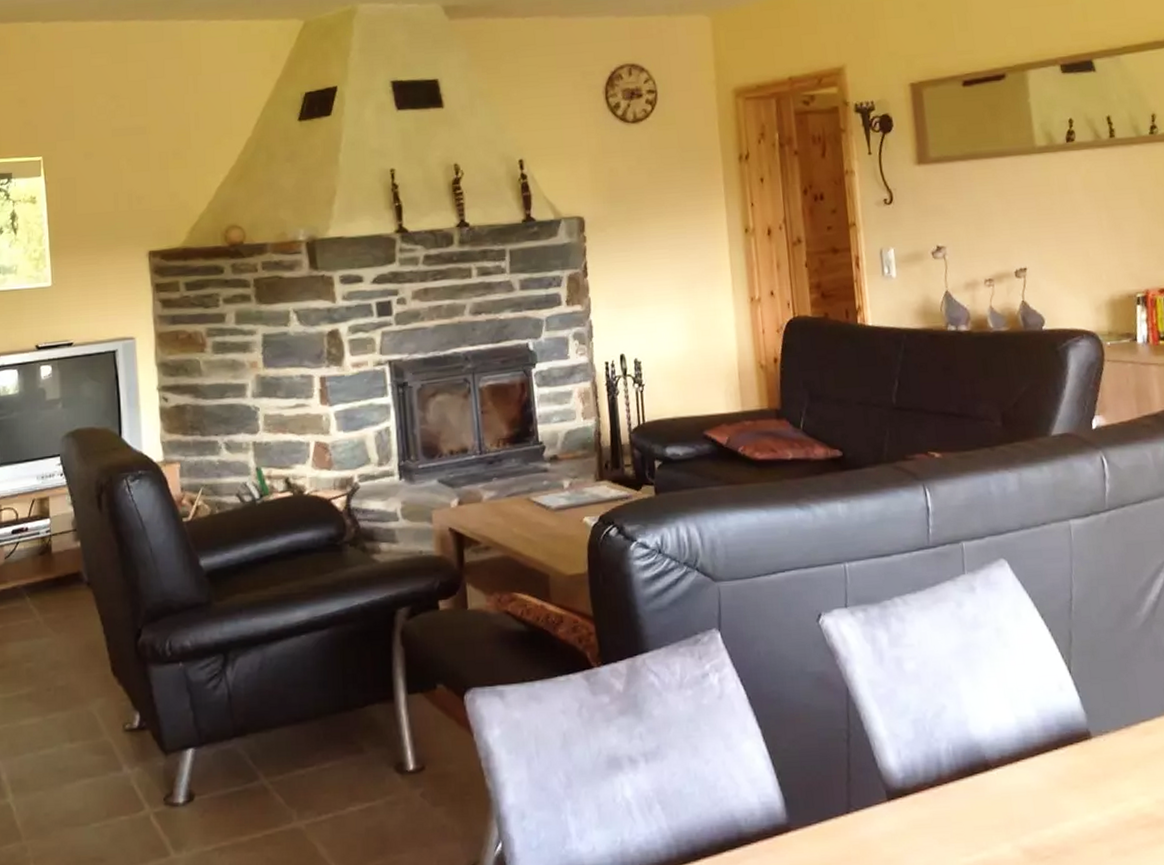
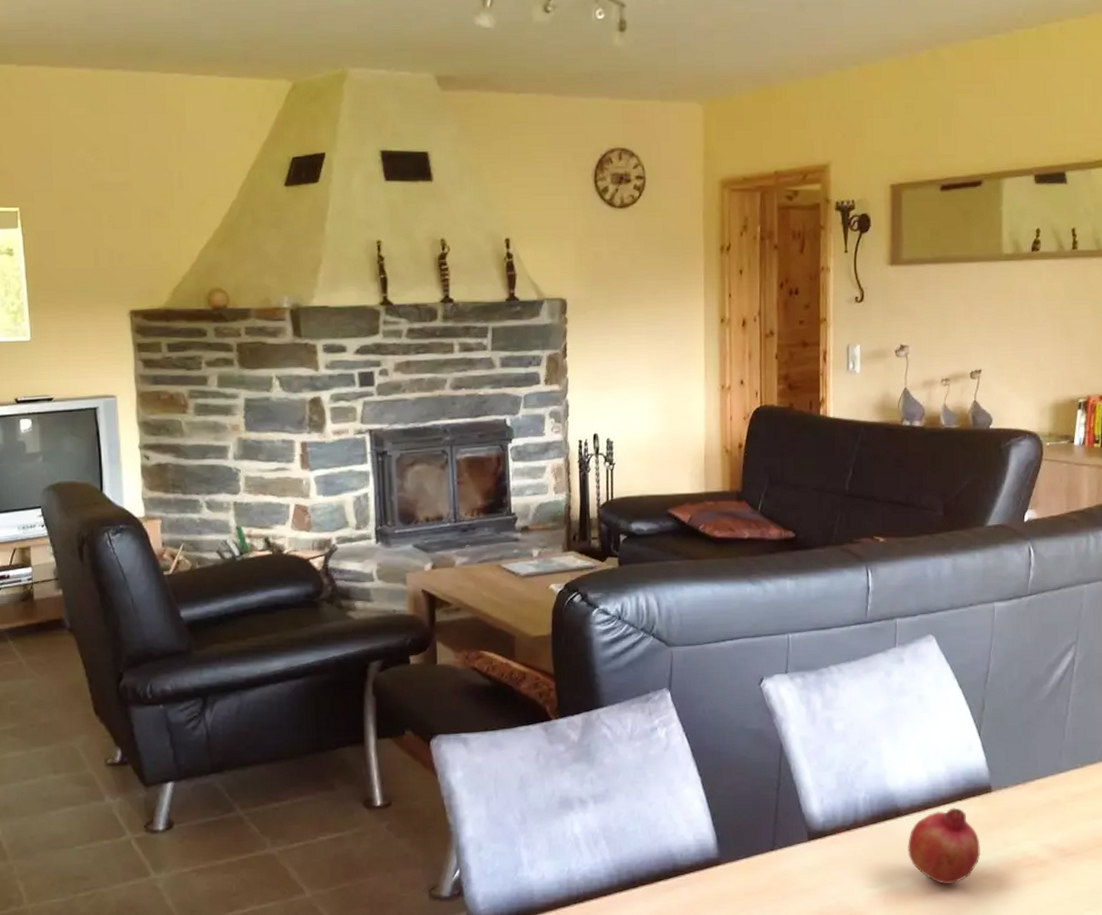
fruit: none [1001,758,1087,851] -> present [908,807,980,885]

